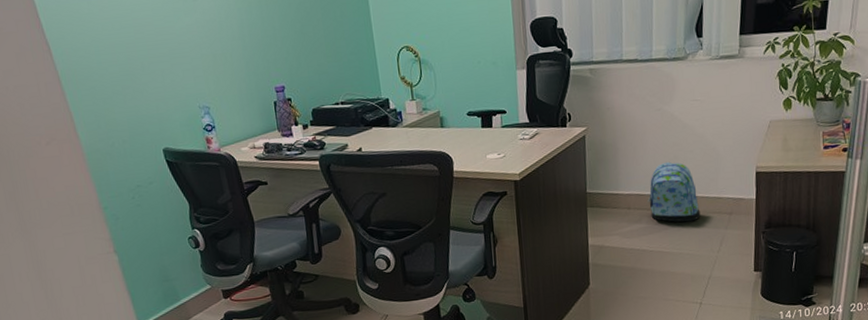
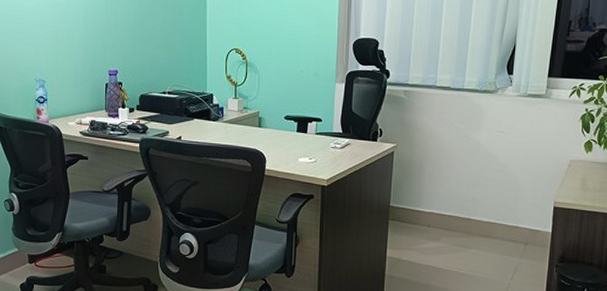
backpack: present [647,161,701,223] -> none [447,186,497,247]

